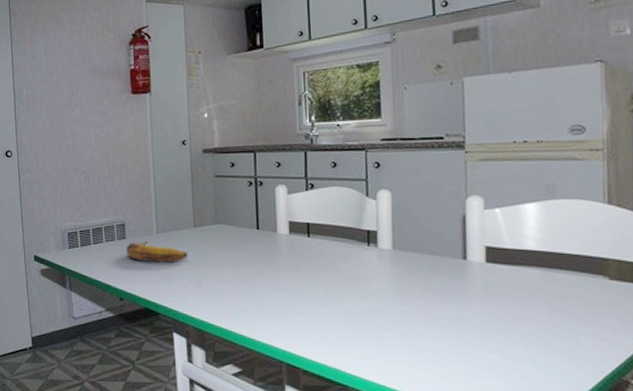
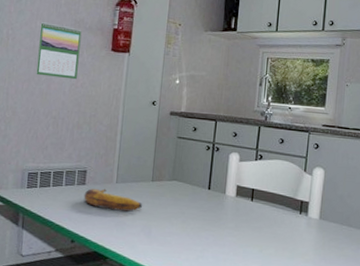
calendar: none [57,75,101,132] -> present [36,22,82,80]

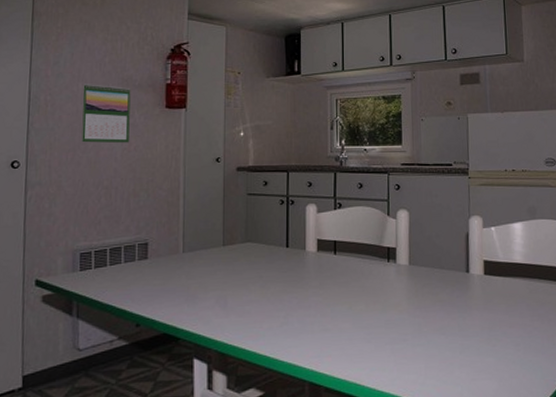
banana: present [84,188,142,212] -> none [147,260,214,284]

